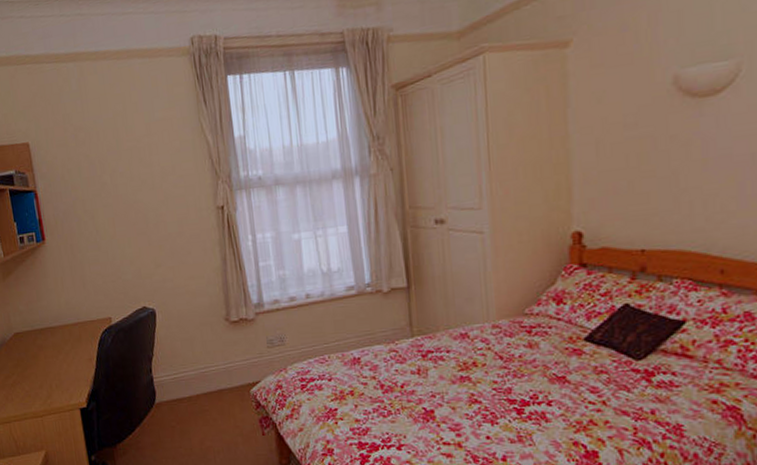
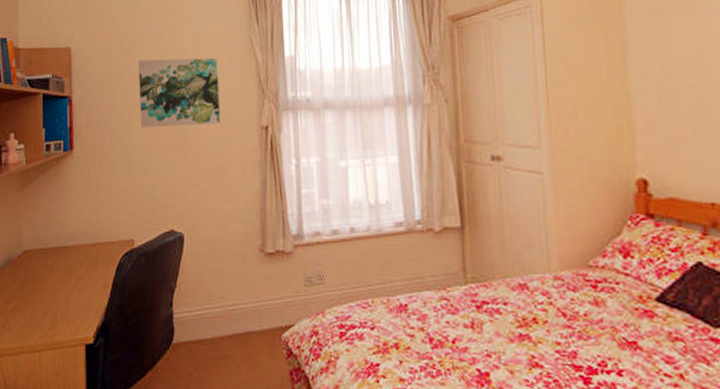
wall art: none [94,144,178,215] -> present [138,58,220,128]

